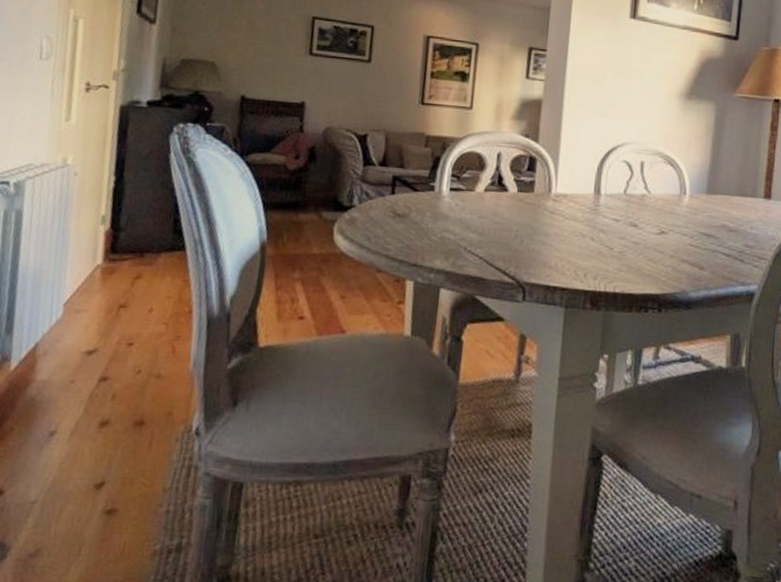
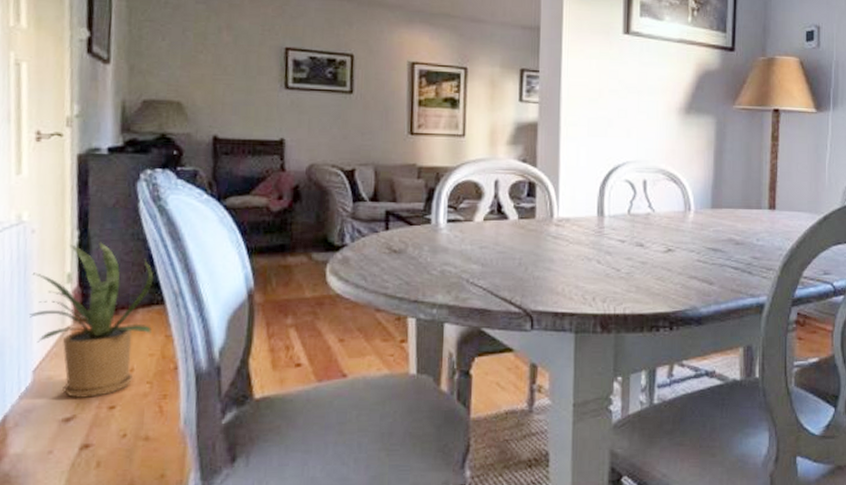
house plant: none [65,188,178,334] -> present [28,242,154,399]

